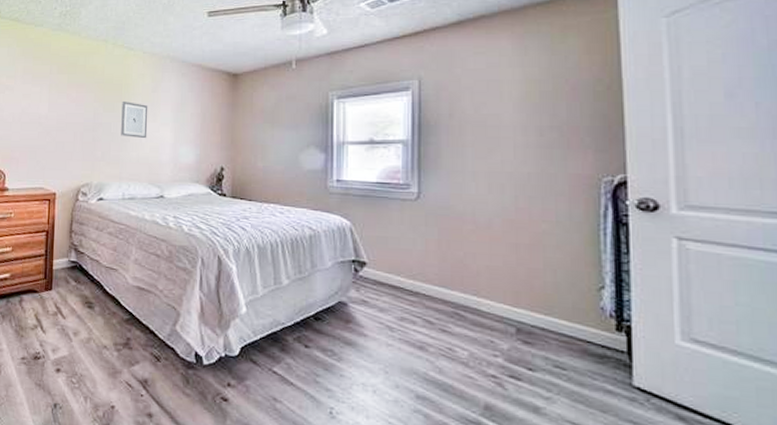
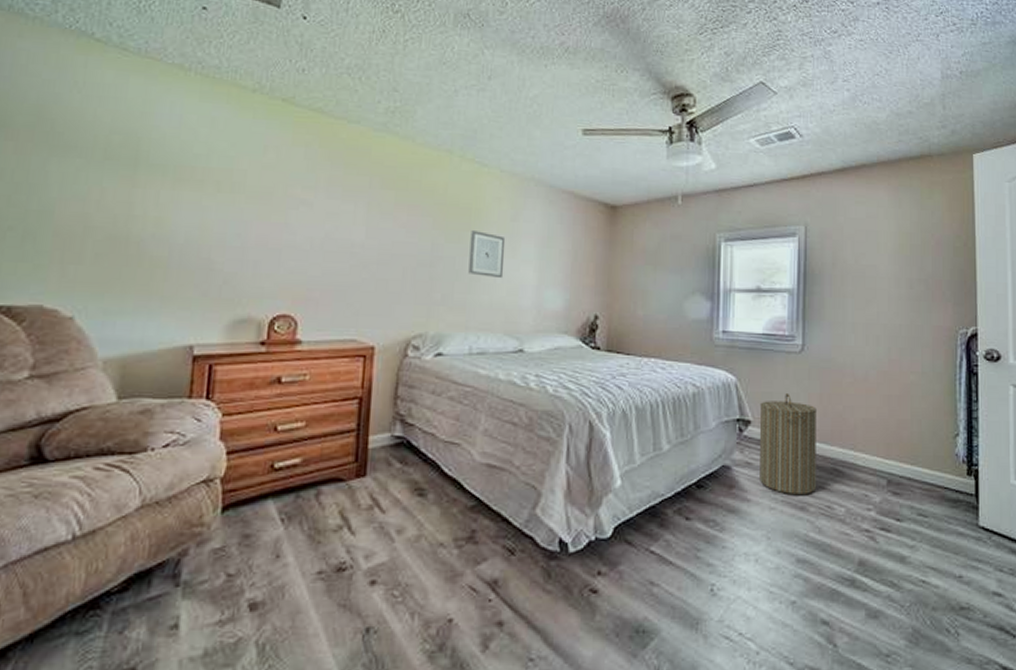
laundry hamper: none [375,238,435,335] -> present [759,394,817,494]

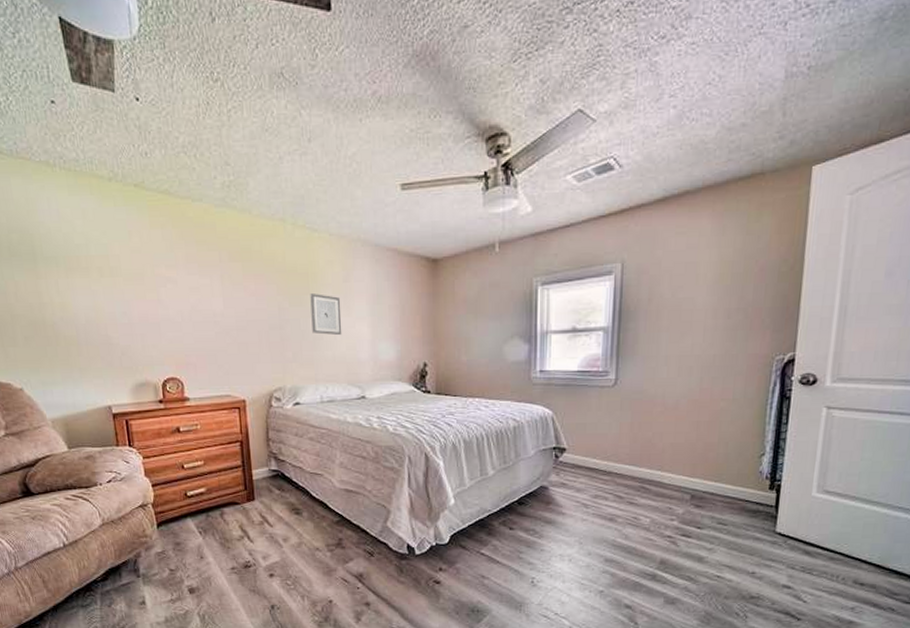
laundry hamper: present [759,394,817,494] -> none [573,424,627,508]

